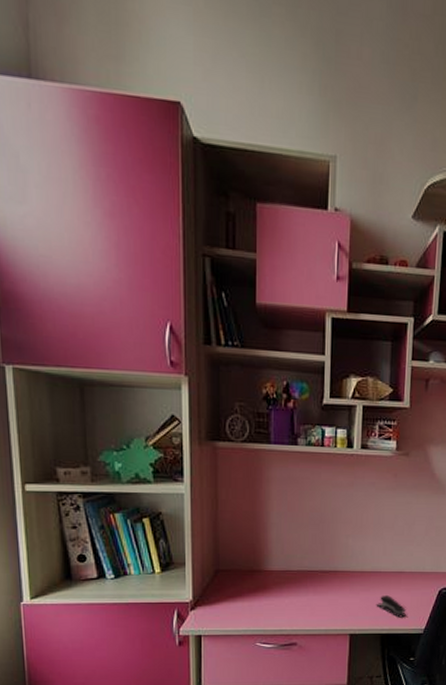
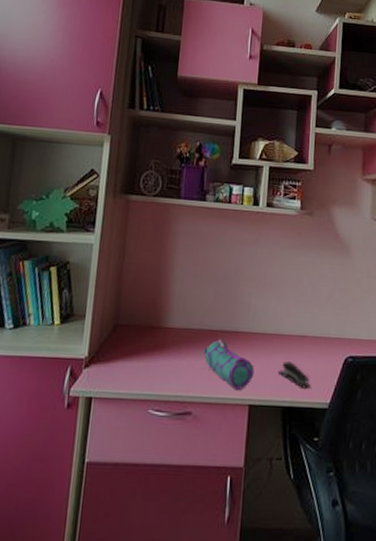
pencil case: none [304,578,354,622] -> present [203,339,255,390]

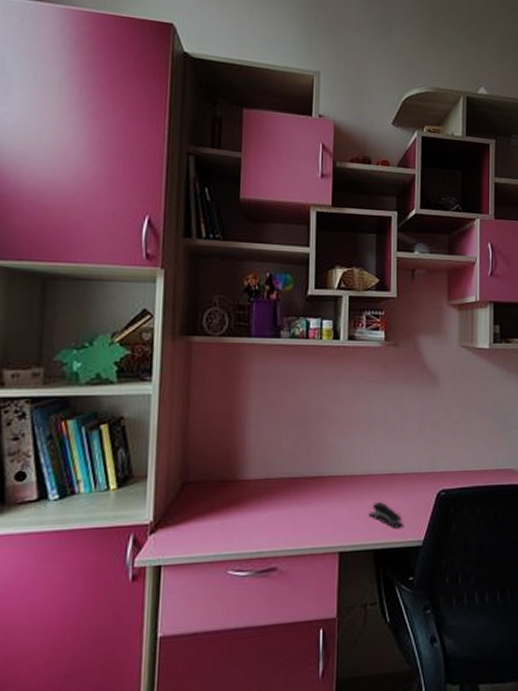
pencil case: present [203,339,255,390] -> none [286,486,343,538]

